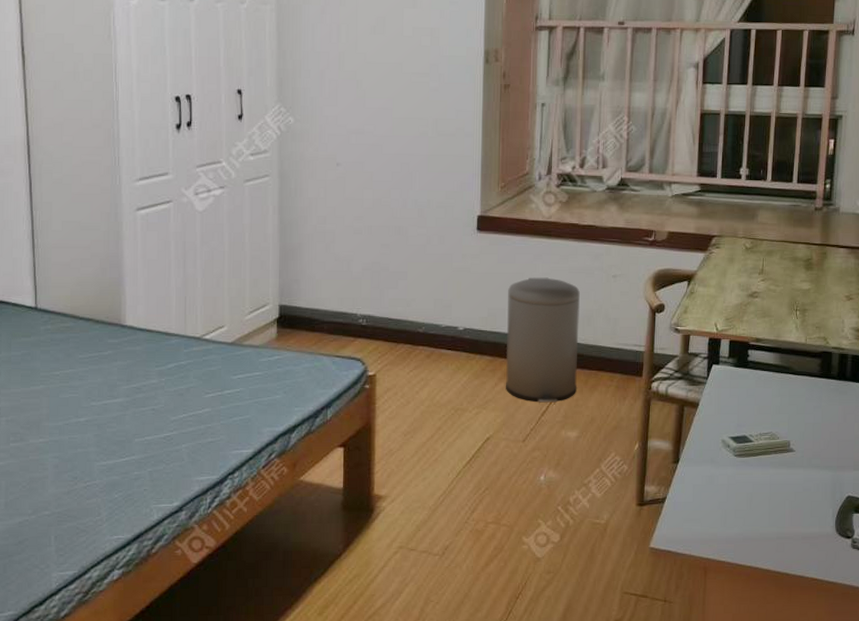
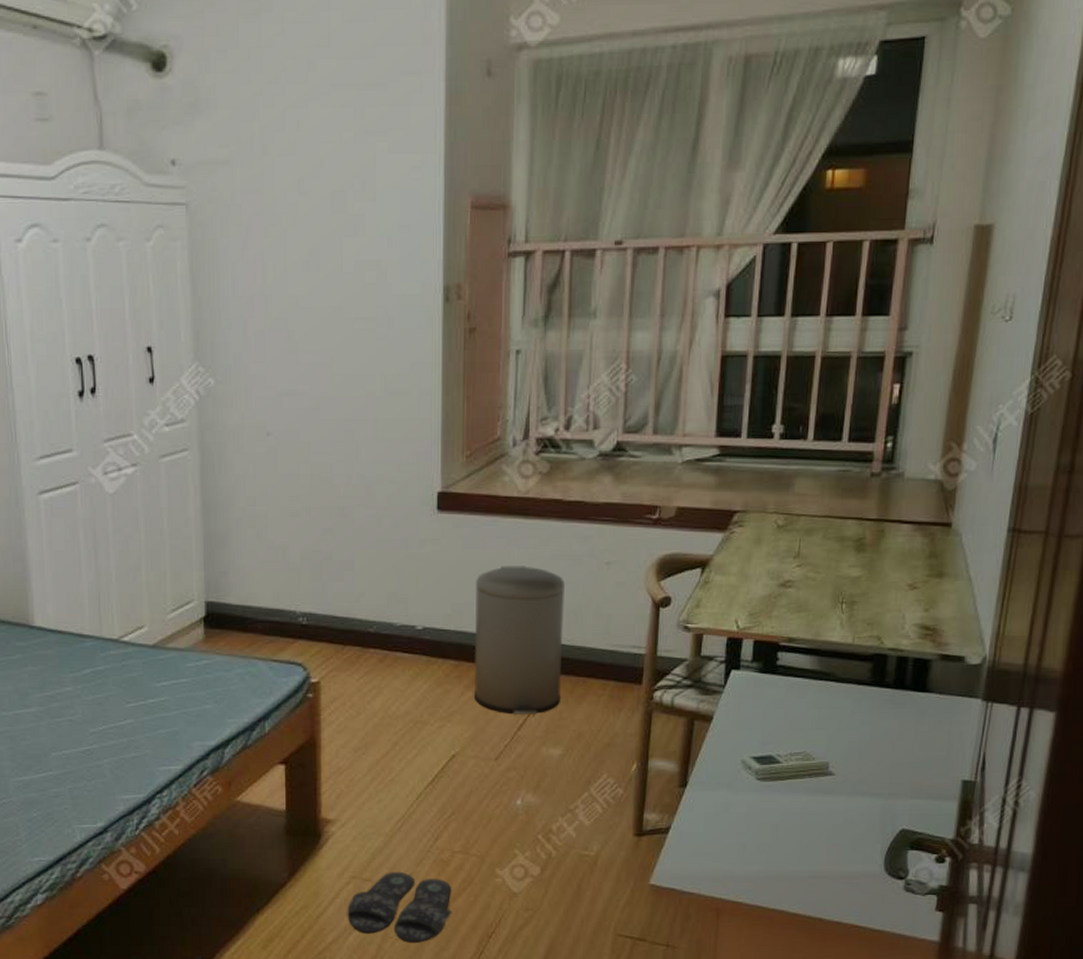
slippers: none [394,541,486,605] -> present [347,871,453,943]

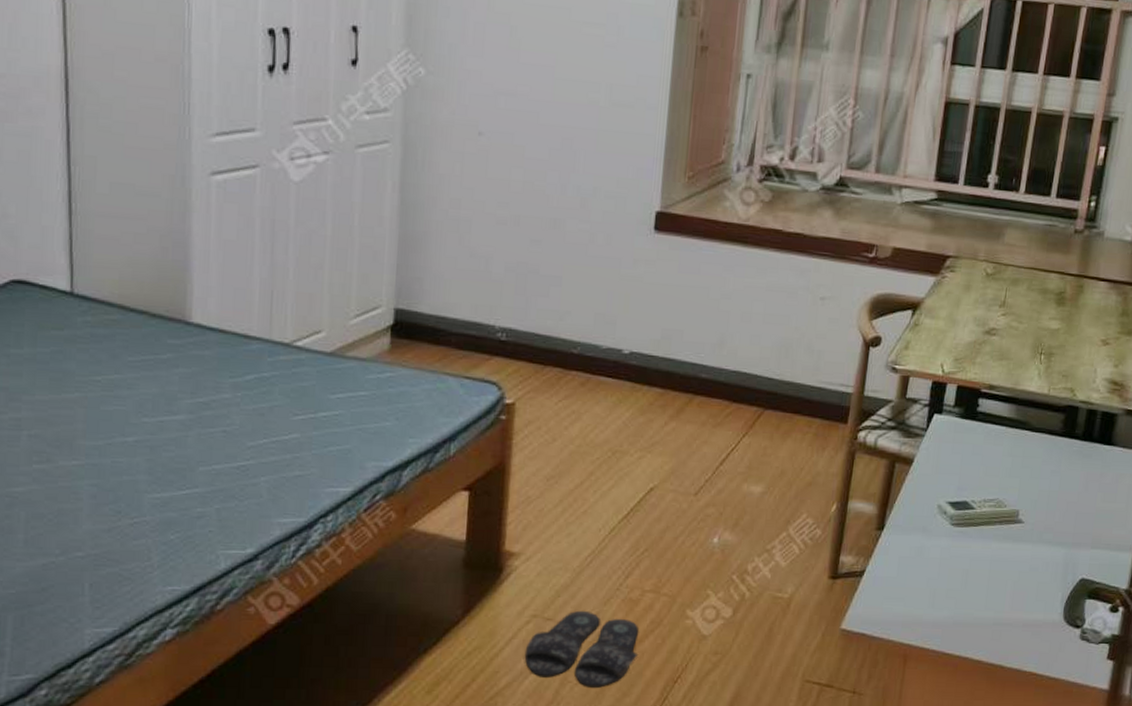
pedal bin: present [474,566,565,715] -> none [678,293,778,450]

